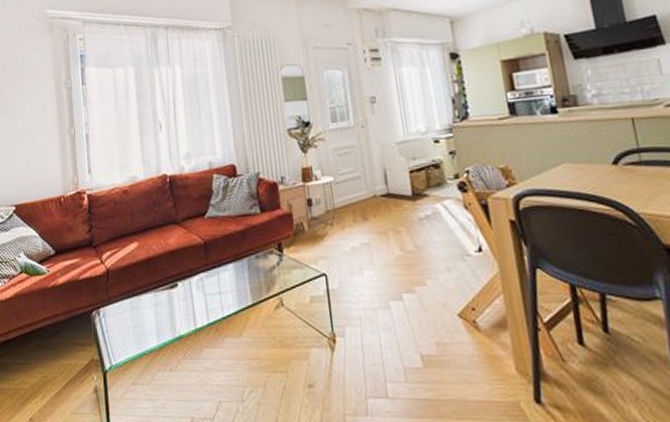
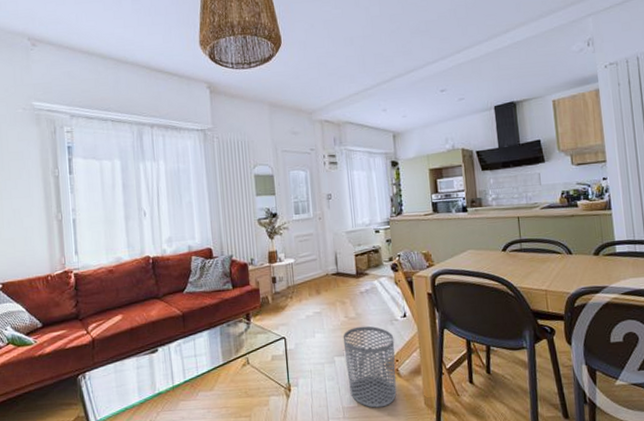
waste bin: none [399,262,476,371] -> present [343,326,397,408]

